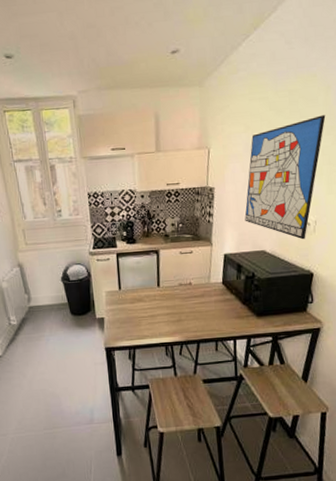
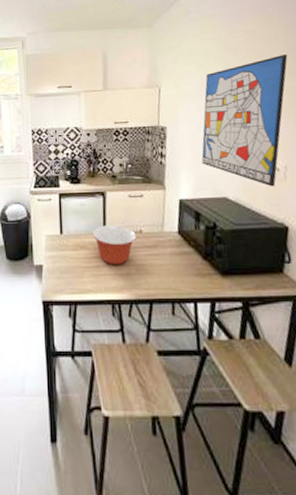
mixing bowl: none [148,279,187,314] -> present [92,225,137,265]

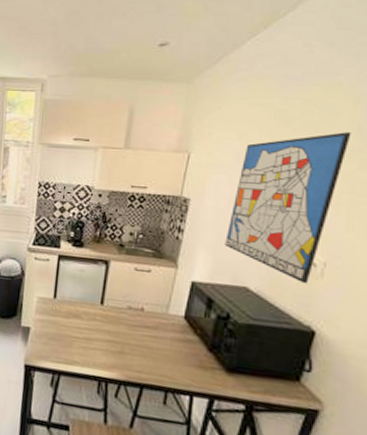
mixing bowl: present [92,225,137,265] -> none [88,296,137,342]

